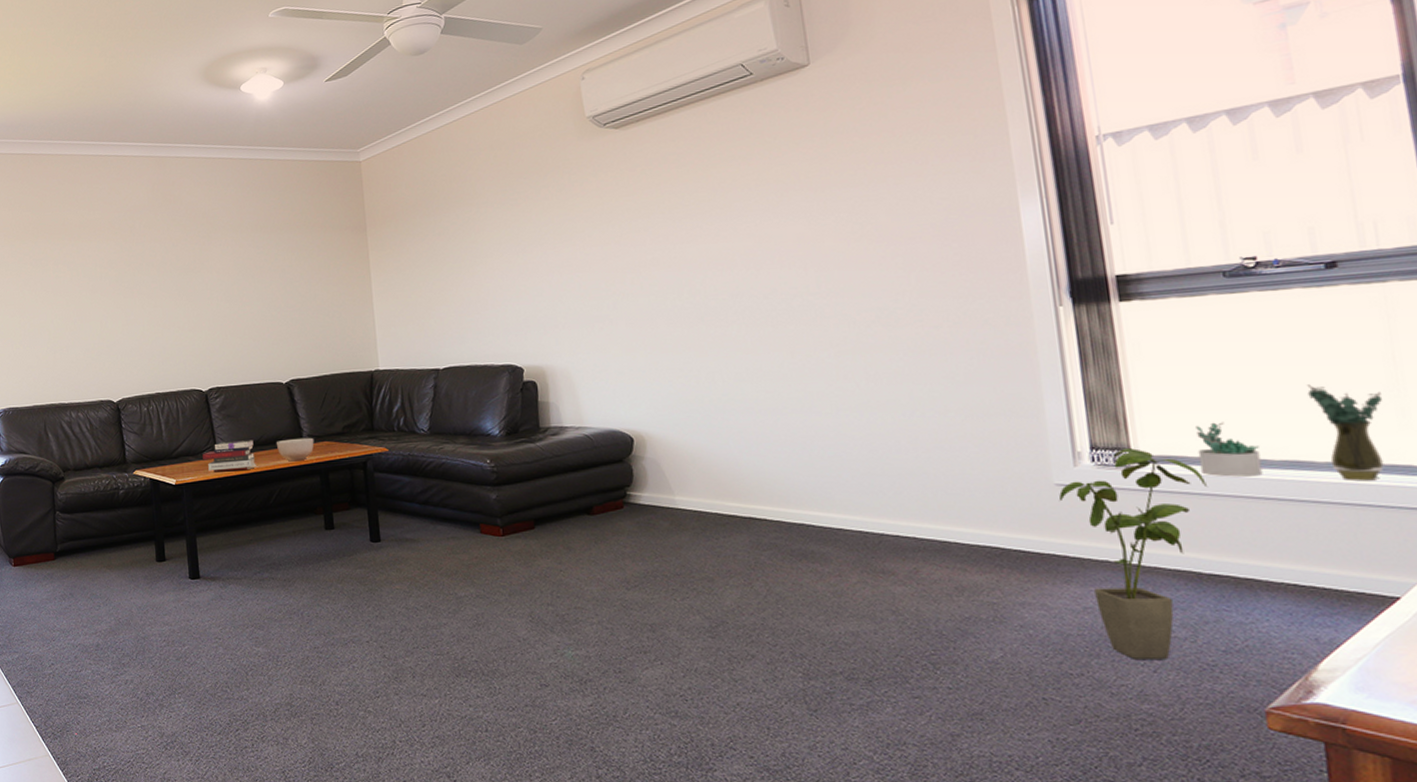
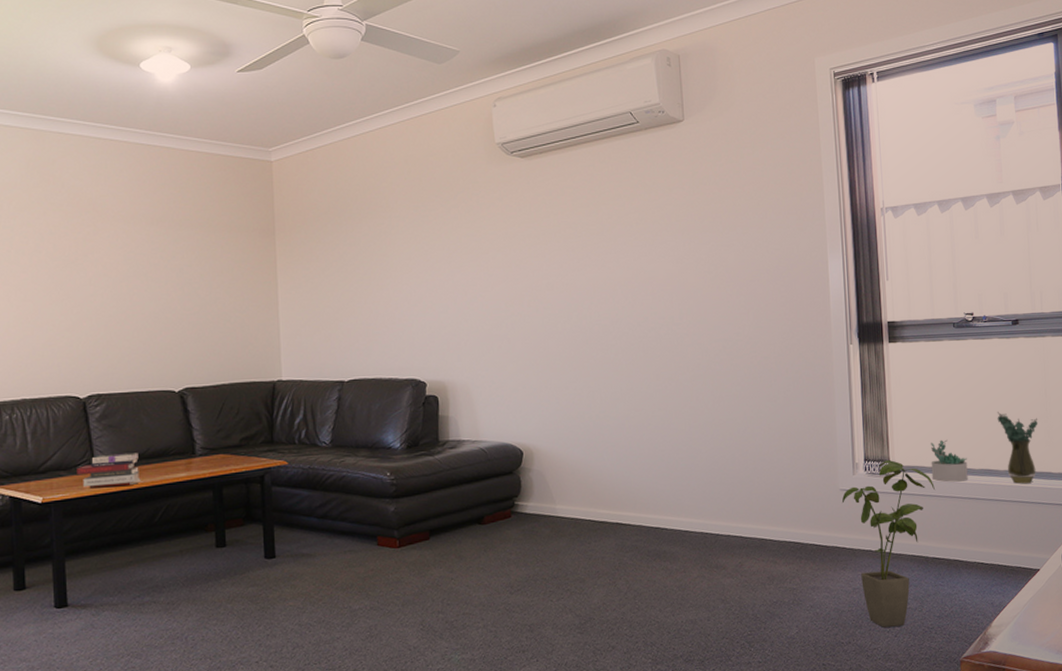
bowl: present [276,437,314,462] -> none [164,450,208,476]

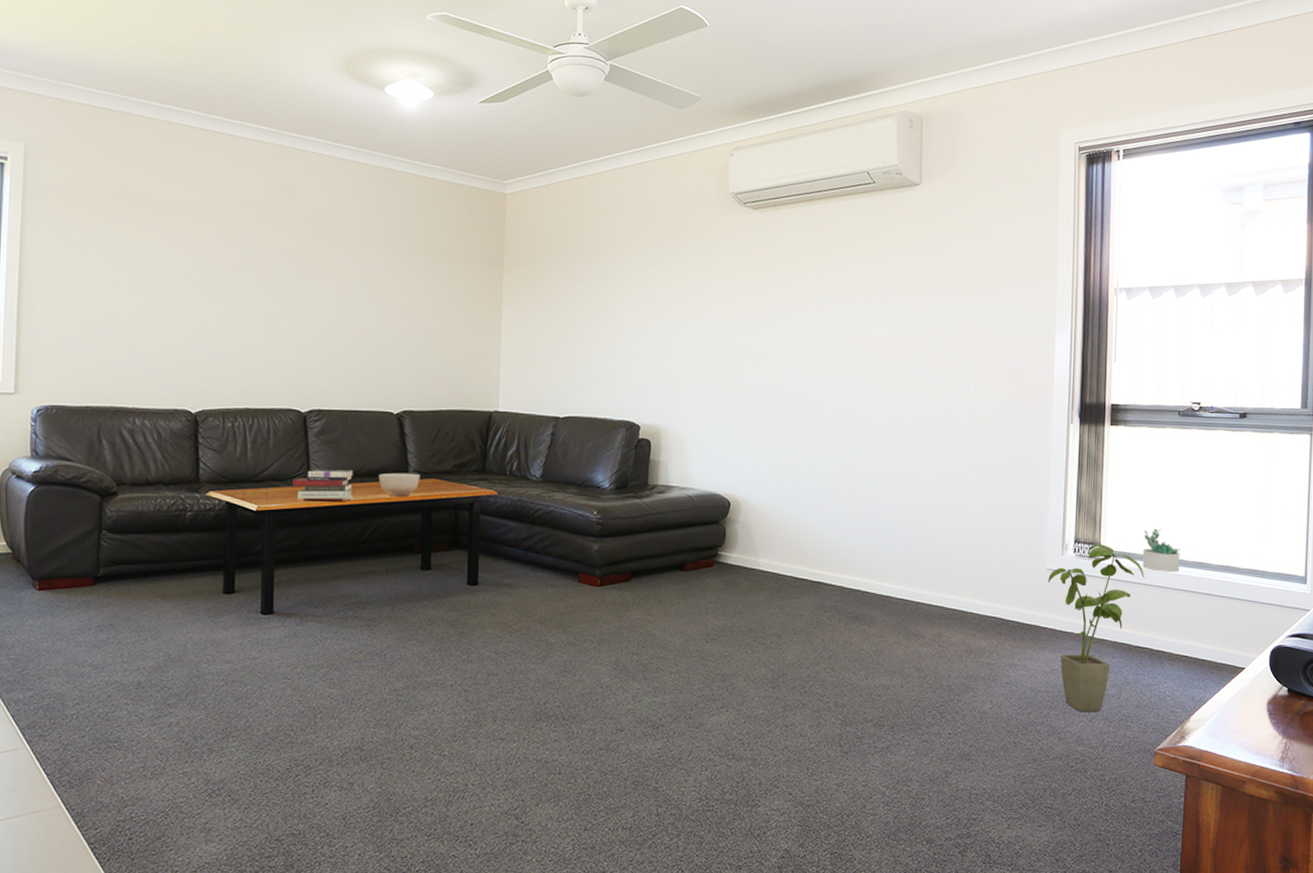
bowl: none [164,450,208,476] -> present [378,472,421,497]
vase: present [997,412,1038,485] -> none [1215,505,1257,581]

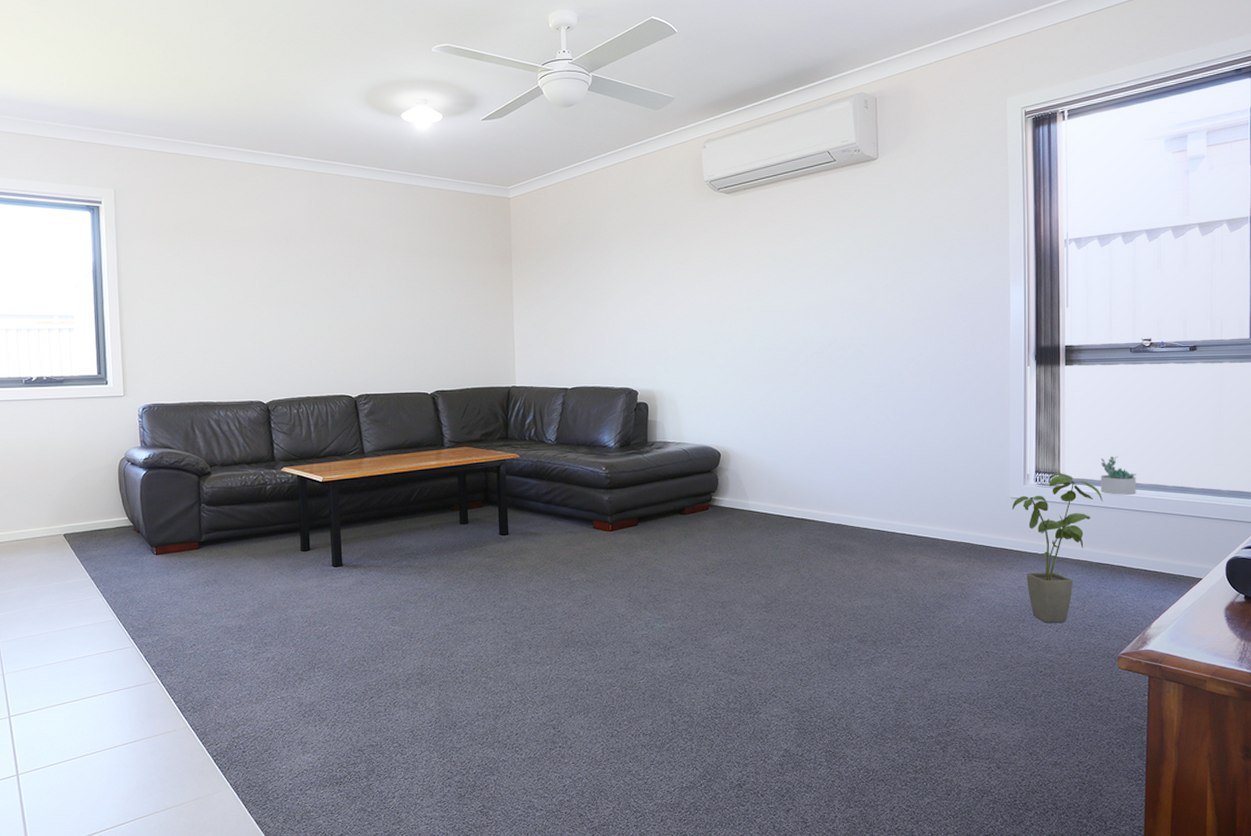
books: present [292,469,353,502] -> none [350,443,400,471]
bowl: present [378,472,421,497] -> none [419,443,454,464]

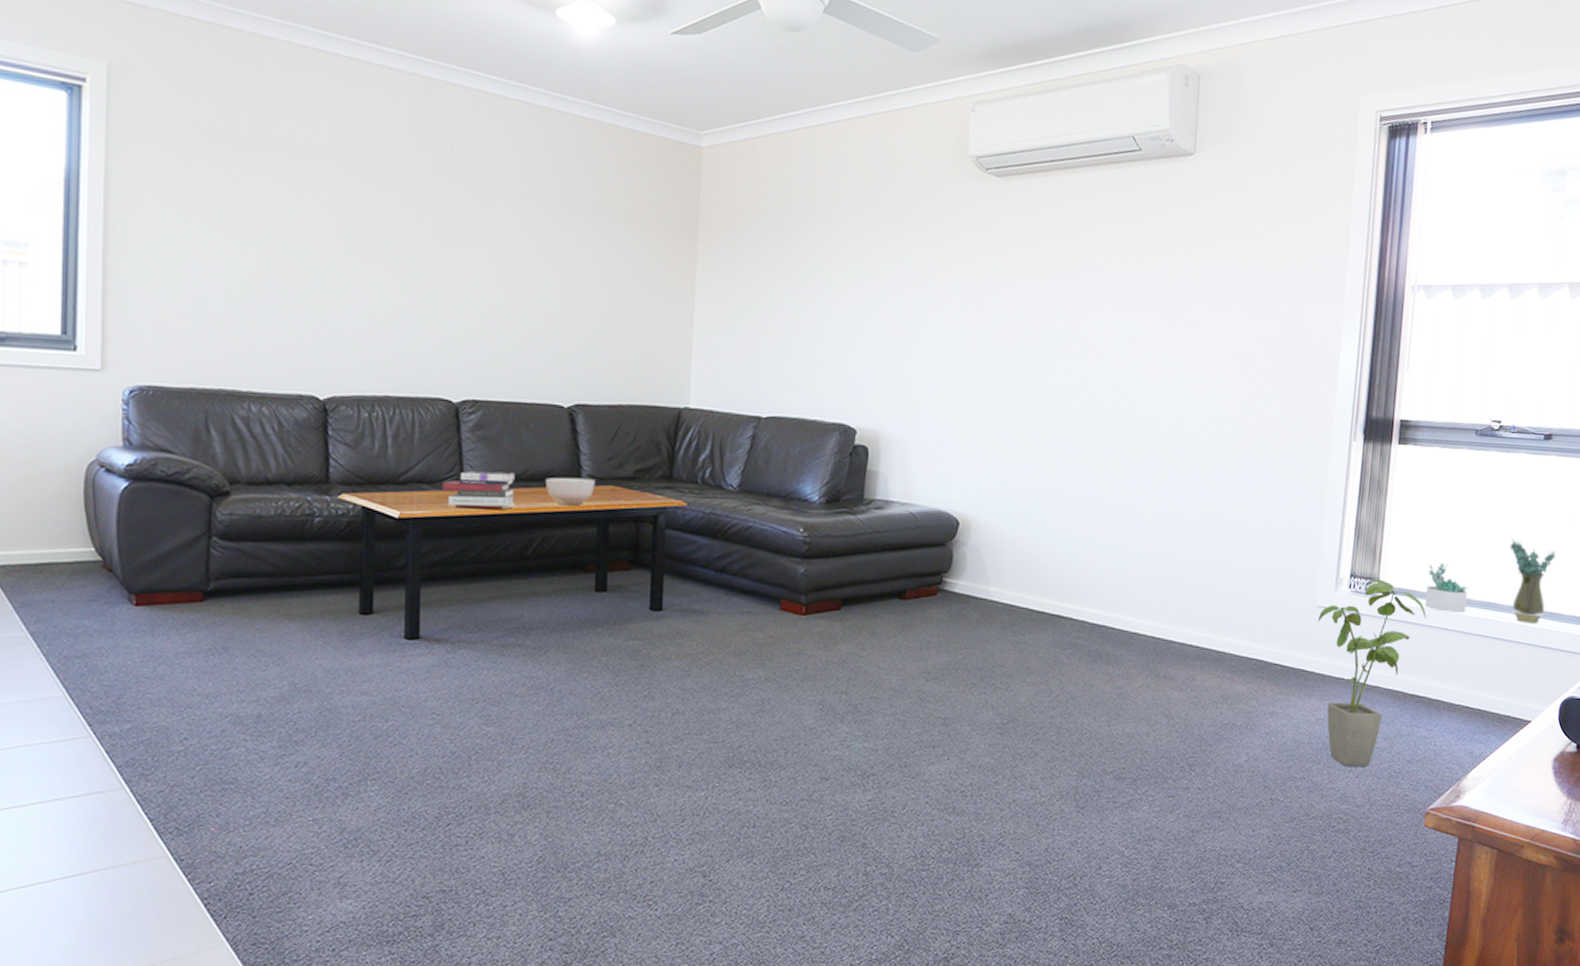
books: none [350,443,400,471] -> present [442,470,515,510]
bowl: none [419,443,454,464] -> present [545,477,596,506]
vase: none [1169,432,1209,500] -> present [1509,538,1556,624]

